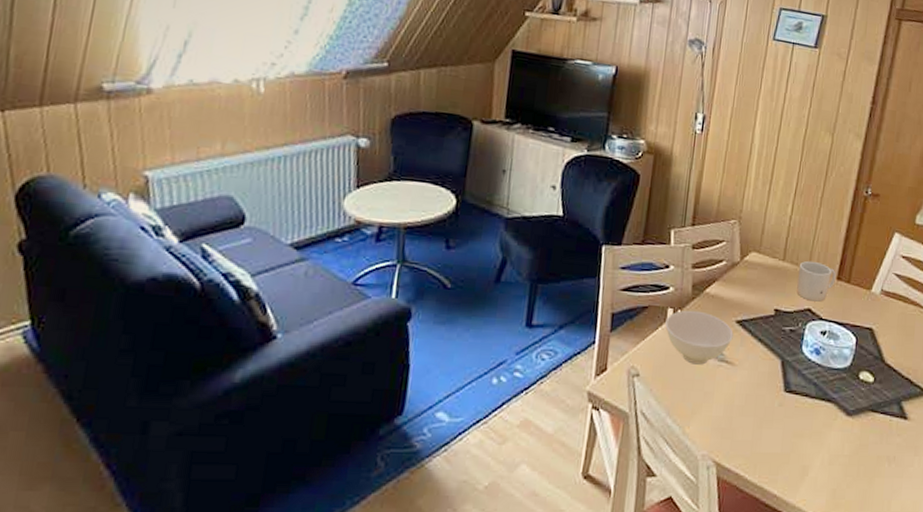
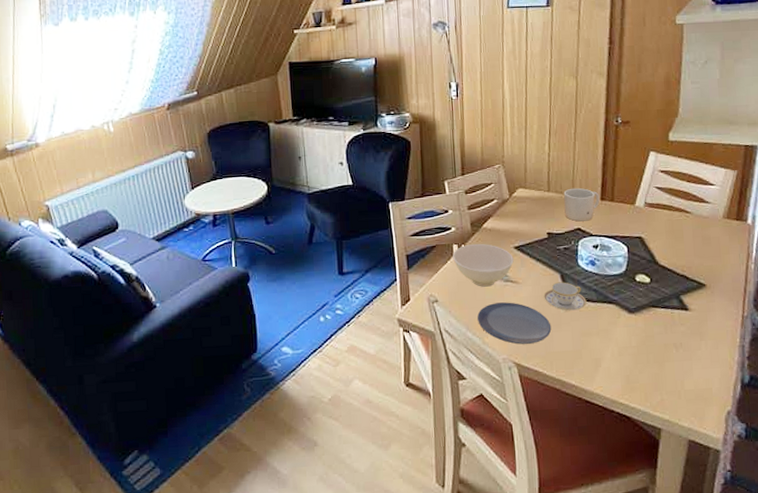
plate: none [681,385,762,440] -> present [477,302,552,345]
teacup: none [759,369,805,406] -> present [544,282,587,311]

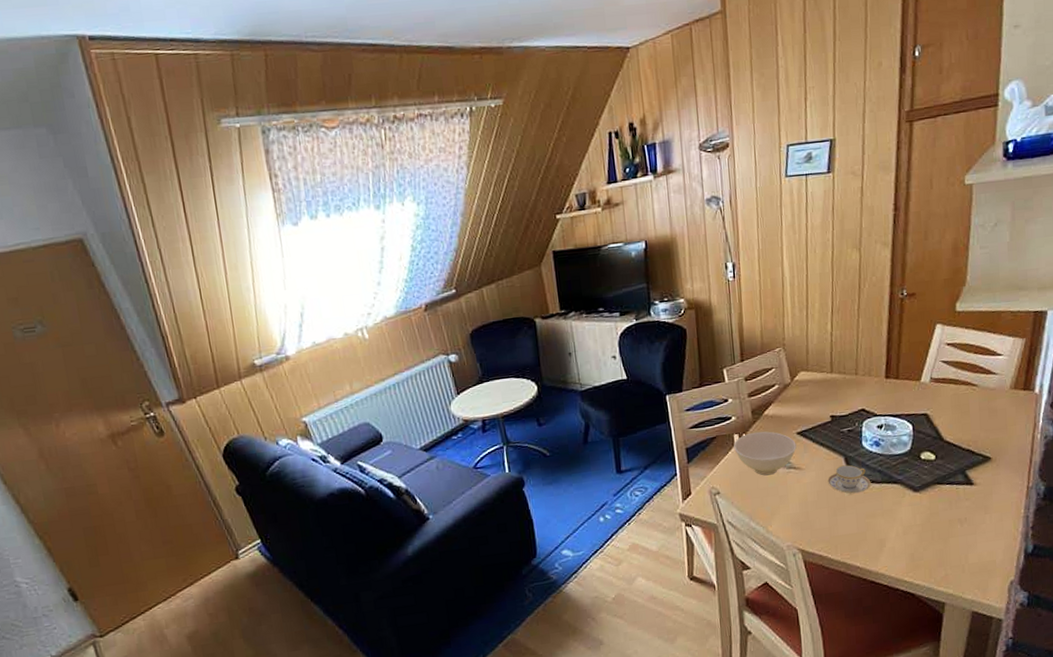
plate: present [477,302,552,345] -> none [760,489,836,531]
mug: present [563,187,601,222] -> none [847,366,885,402]

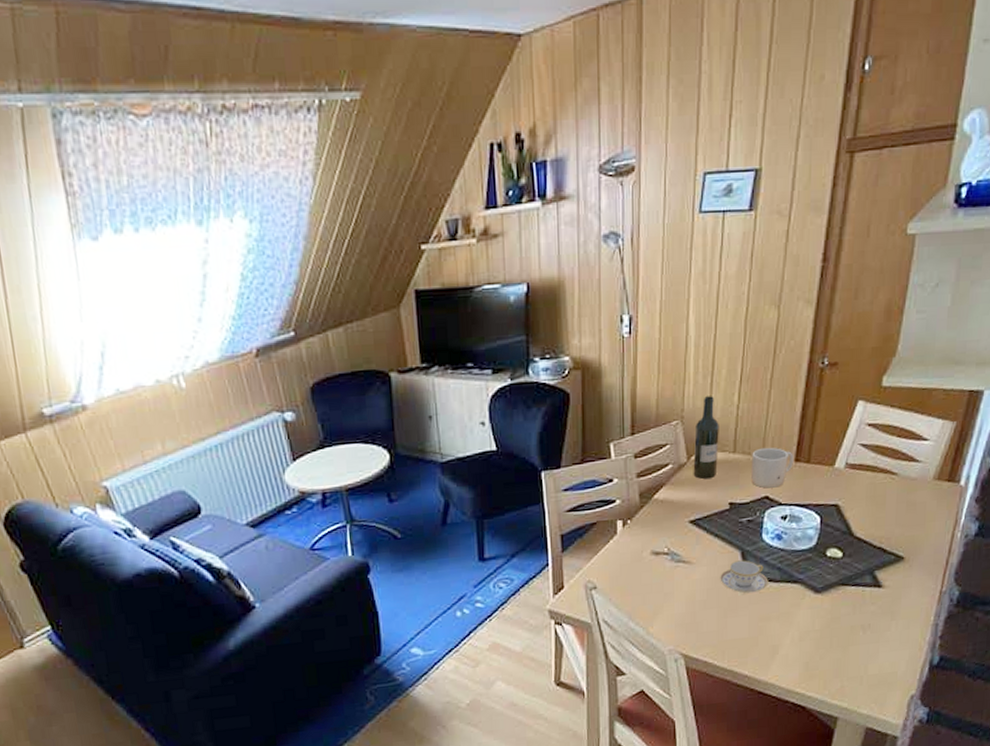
bowl: present [734,431,797,476] -> none [616,518,688,570]
wine bottle: none [795,326,818,396] -> present [693,396,719,479]
mug: none [847,366,885,402] -> present [751,447,795,489]

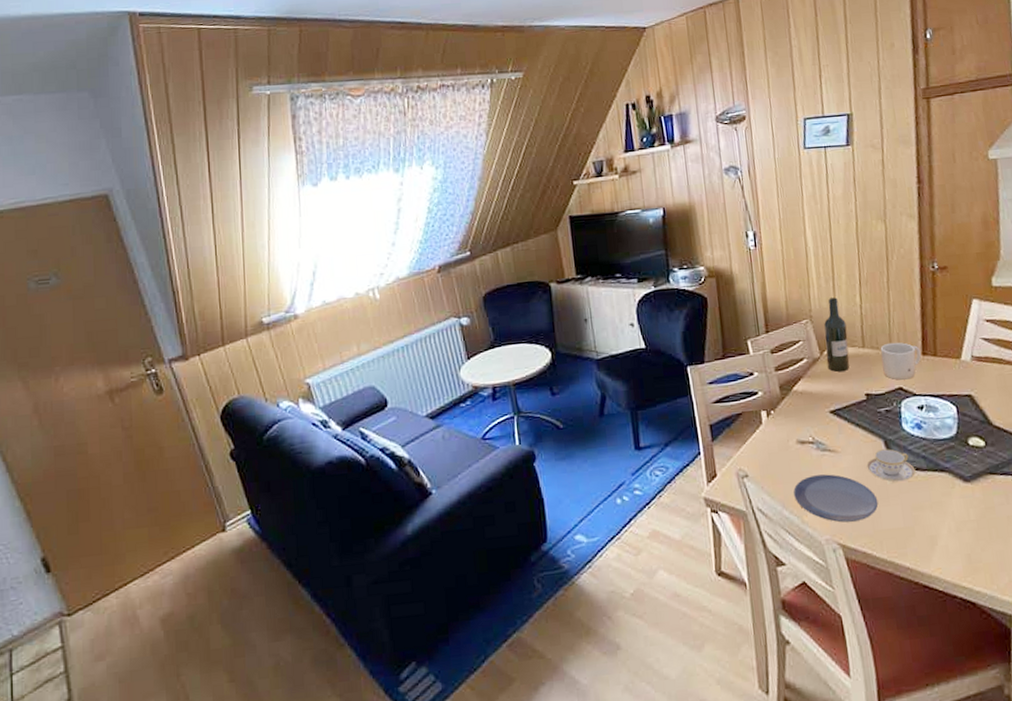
plate: none [642,585,726,634] -> present [793,474,879,523]

